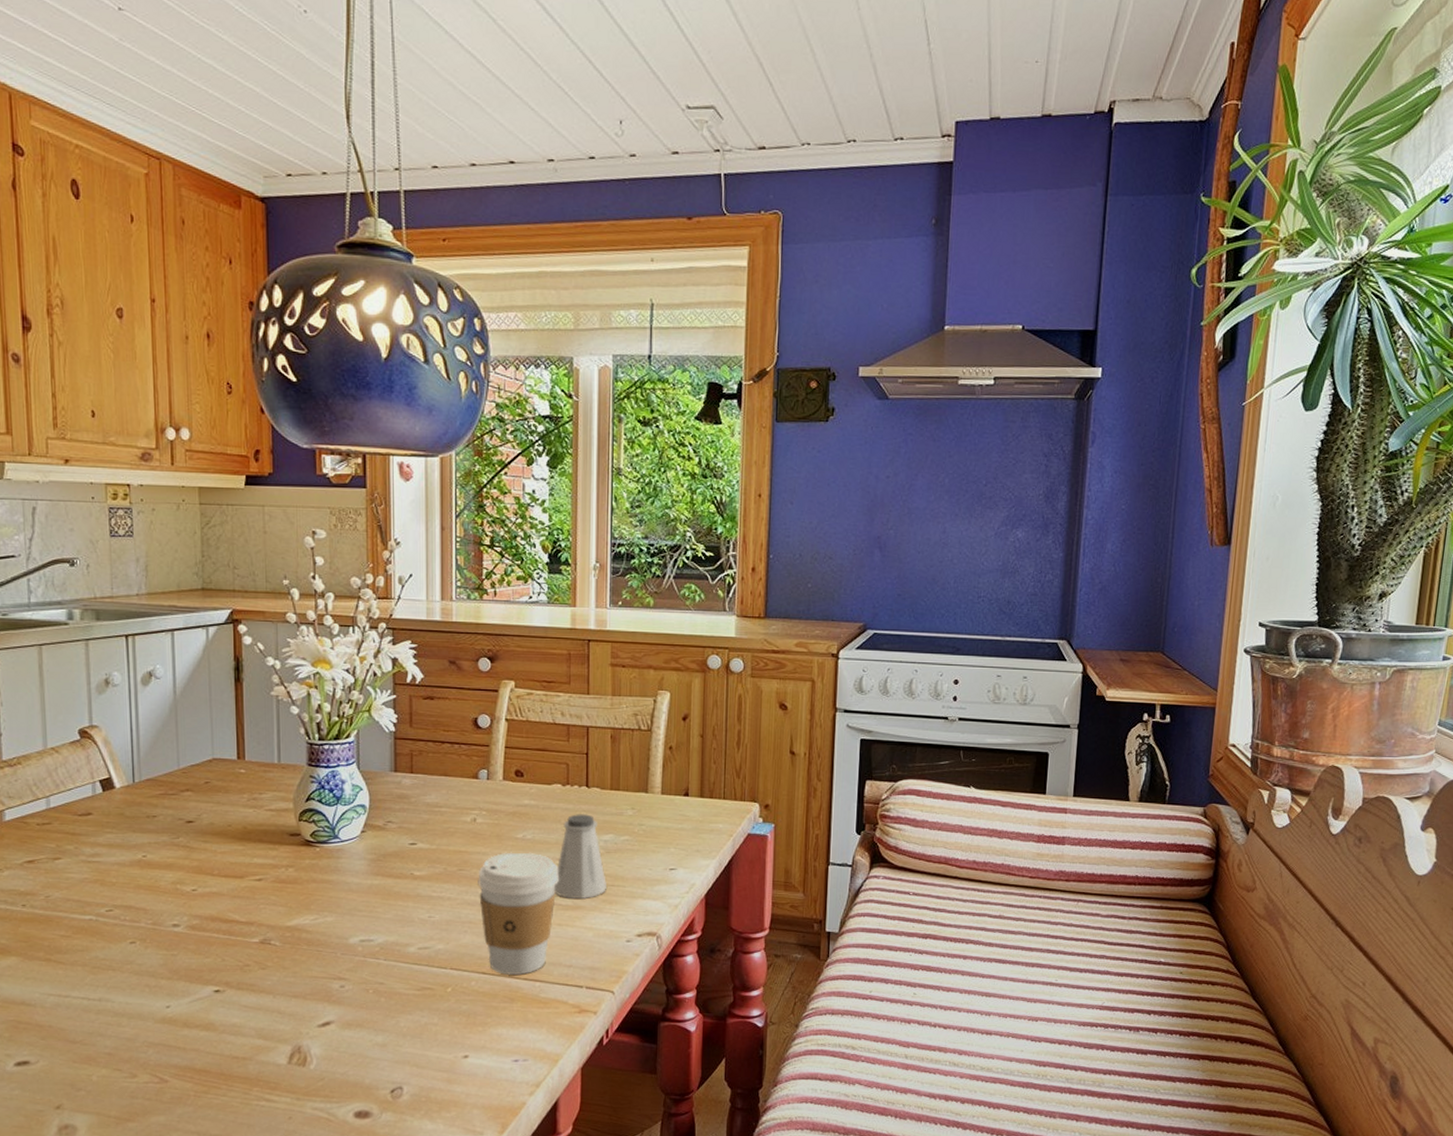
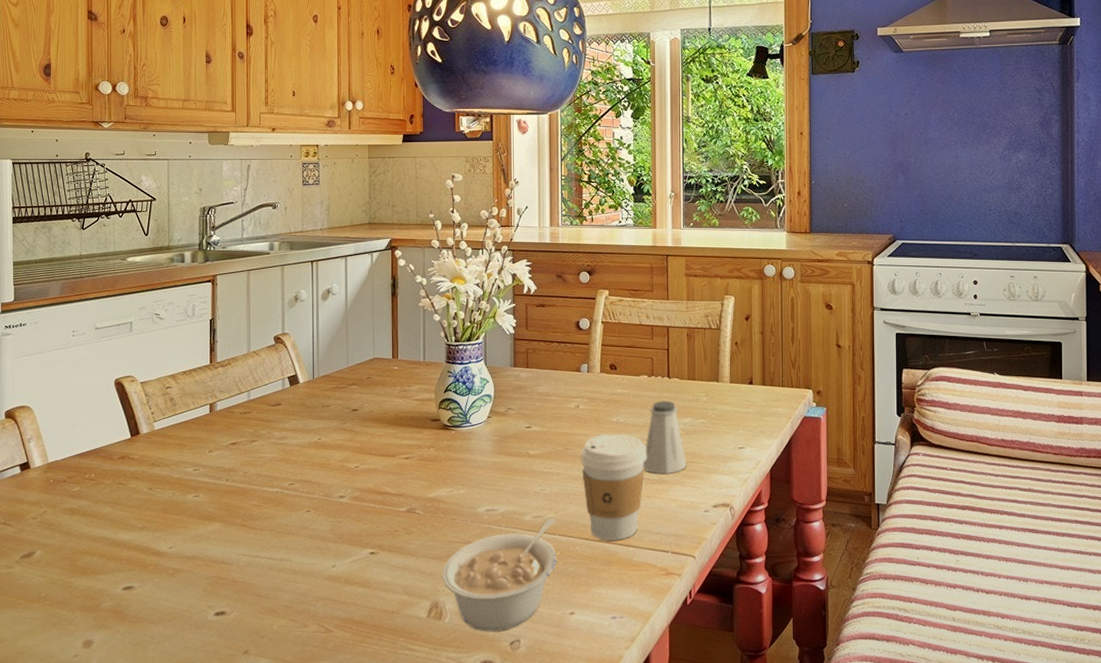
legume: none [305,949,448,1078] -> present [442,517,557,632]

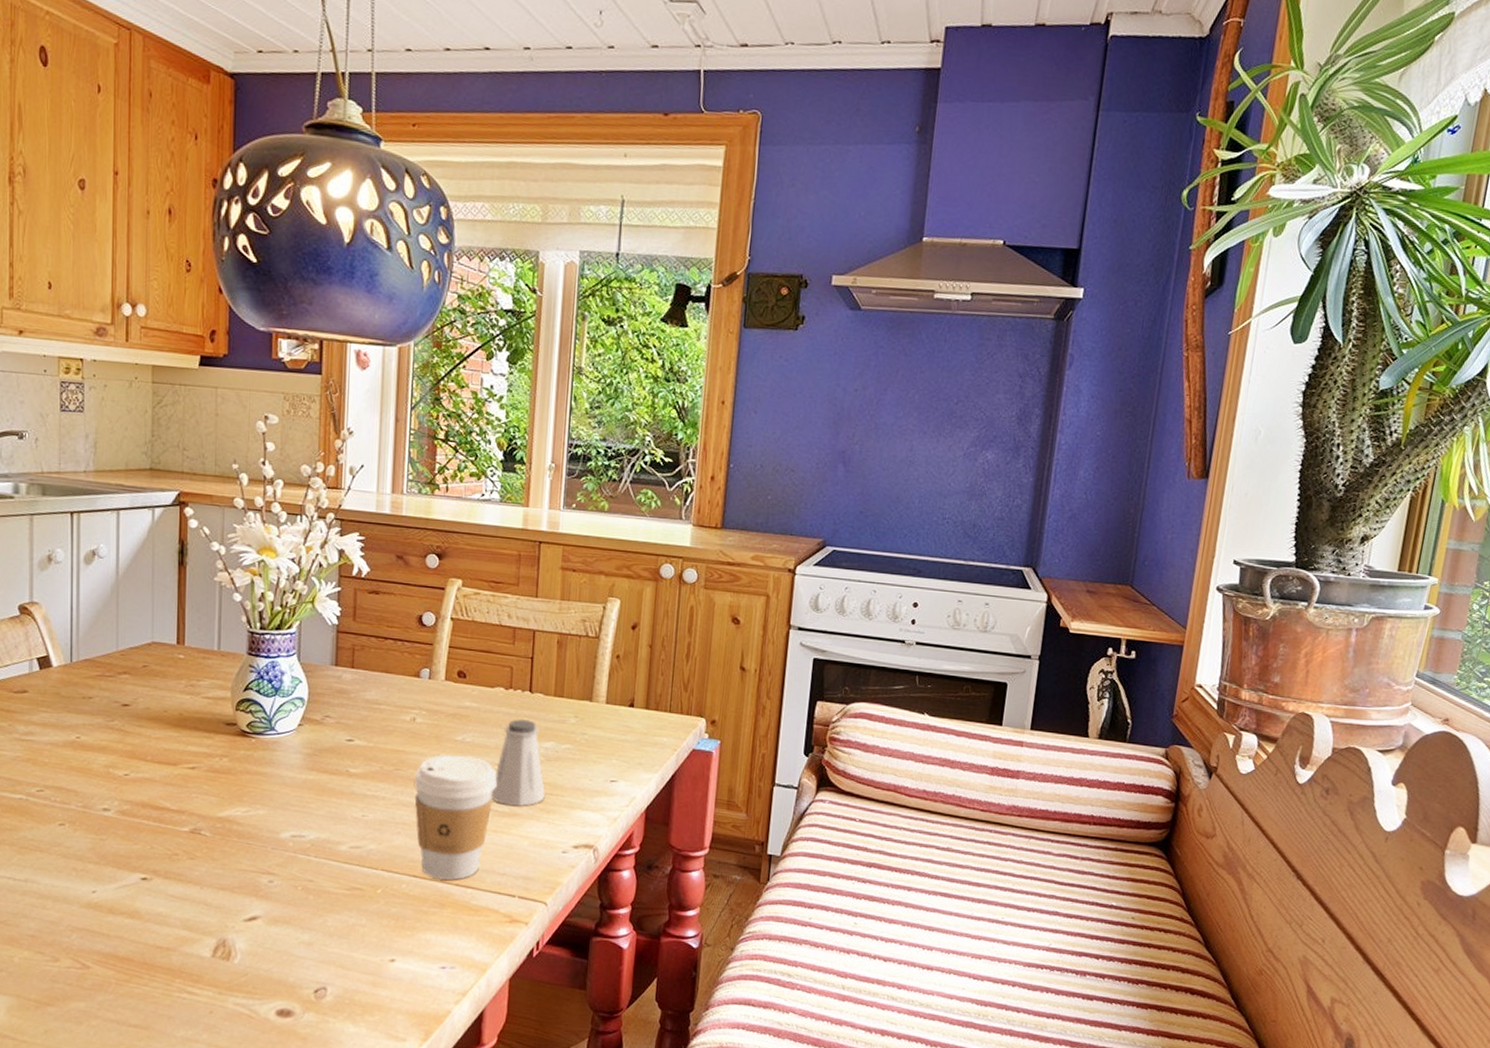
legume: present [442,517,557,632] -> none [232,849,378,977]

